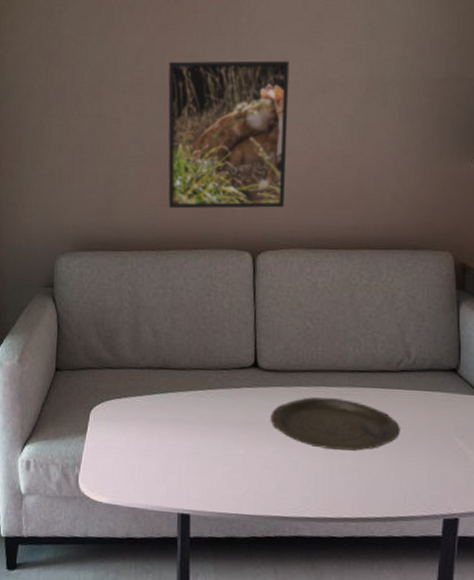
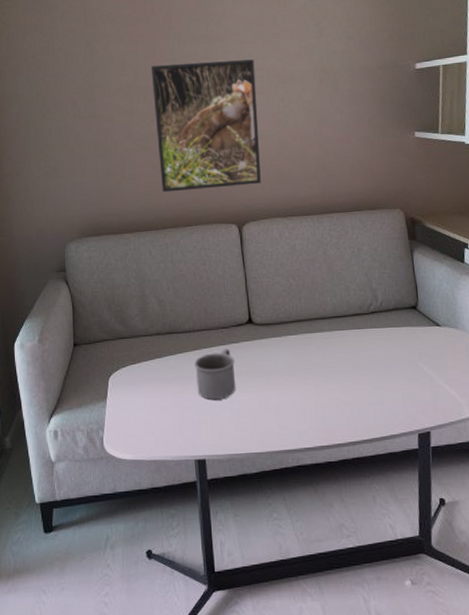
mug: none [187,393,234,449] -> present [194,349,236,399]
plate: present [270,397,400,451] -> none [267,342,376,387]

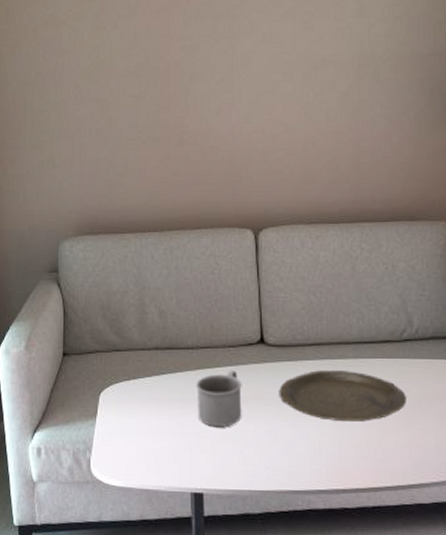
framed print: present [151,59,261,193] -> none [163,41,284,190]
plate: none [267,342,376,387] -> present [279,370,407,422]

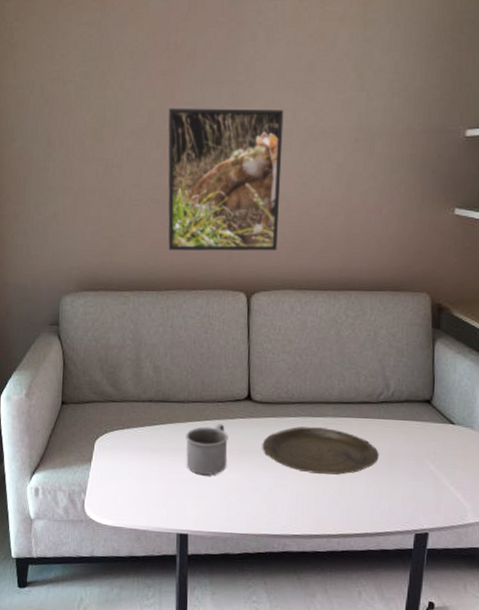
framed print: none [163,41,284,190] -> present [168,108,284,251]

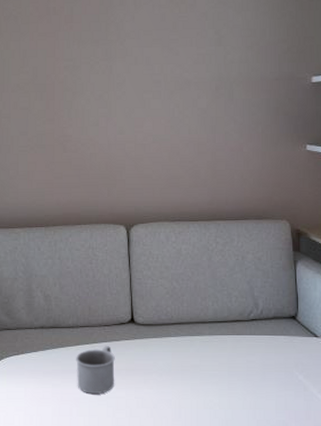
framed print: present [168,108,284,251] -> none [50,64,152,190]
plate: present [262,426,379,475] -> none [146,345,252,388]

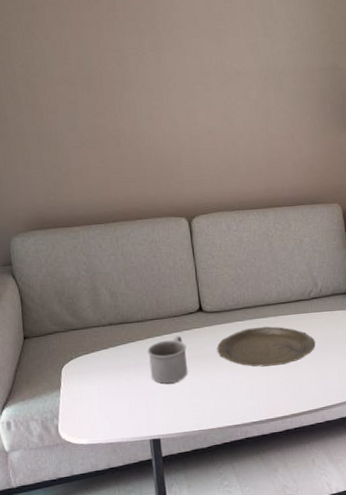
plate: none [146,345,252,388] -> present [217,326,316,367]

